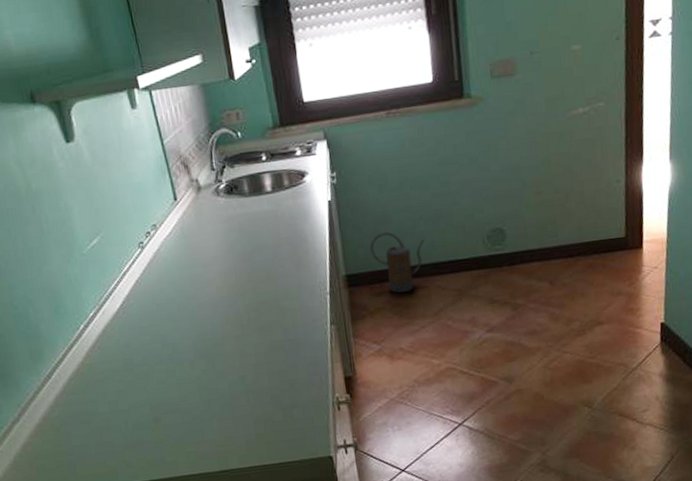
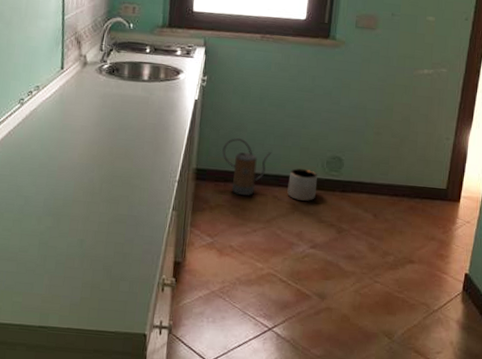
planter: none [448,249,482,285] -> present [287,168,318,201]

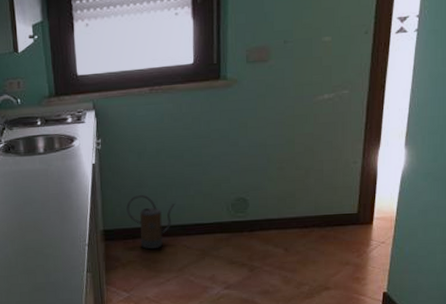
planter: present [287,168,318,201] -> none [195,215,225,246]

